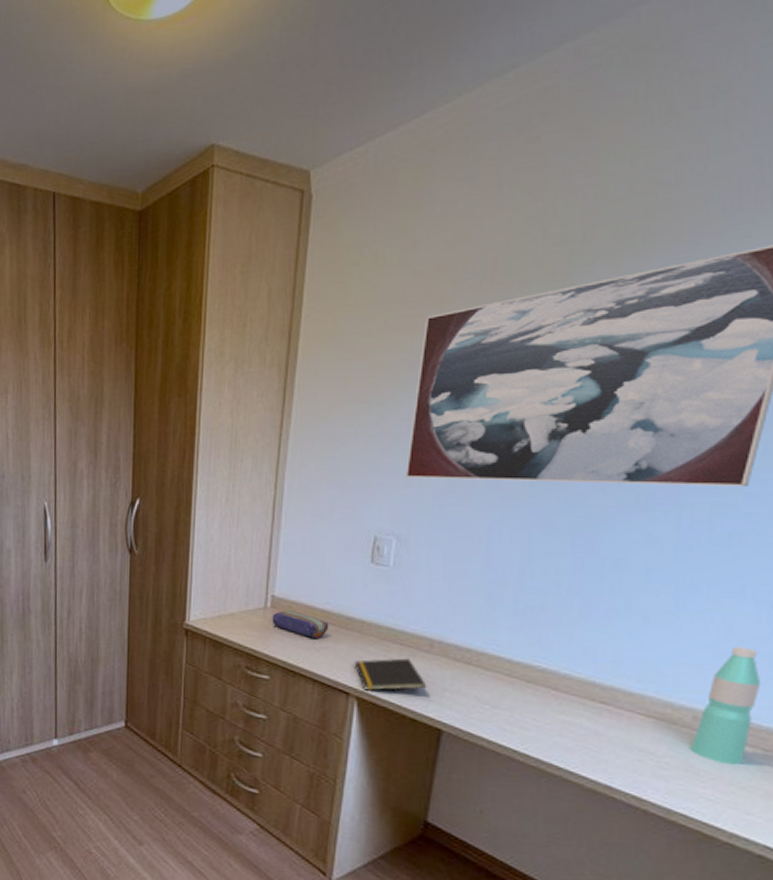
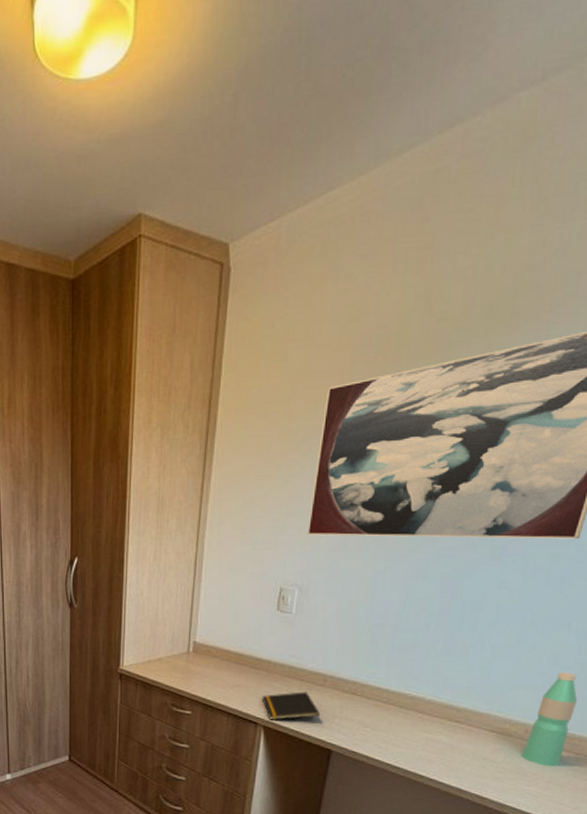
pencil case: present [272,609,329,640] -> none [193,653,242,678]

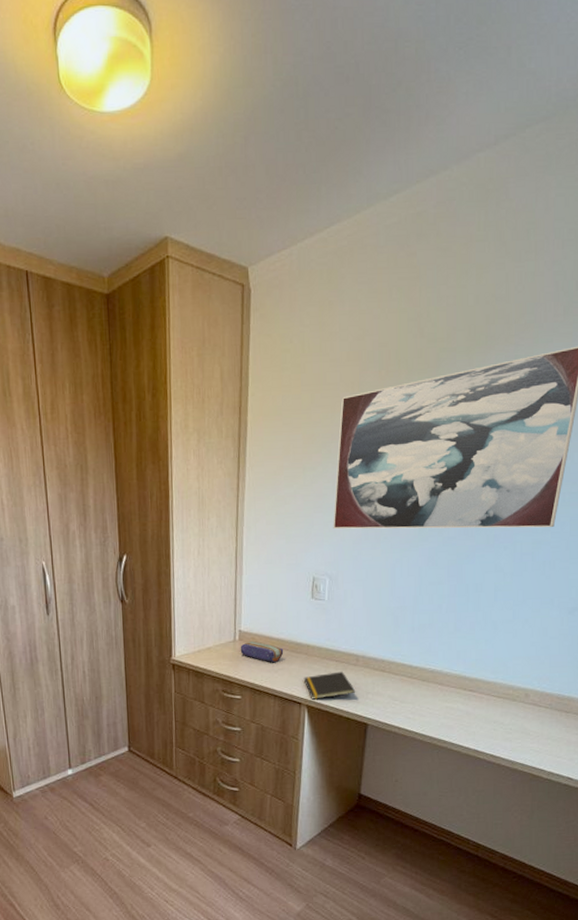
pencil case: none [193,653,242,678] -> present [240,640,284,663]
water bottle: present [520,672,578,767] -> none [523,642,564,725]

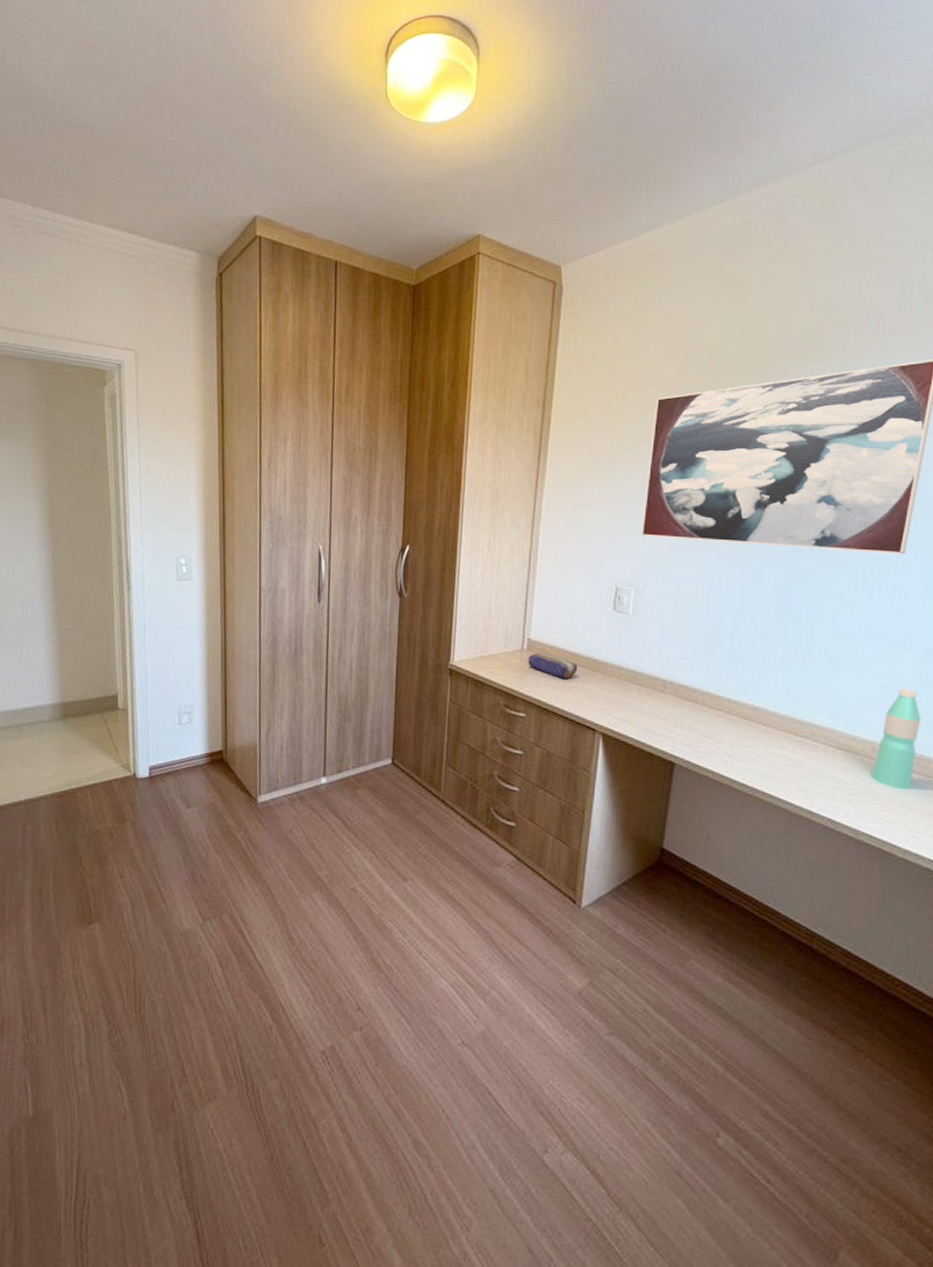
notepad: present [303,671,356,700] -> none [599,697,662,727]
water bottle: none [523,642,564,725] -> present [870,688,922,790]

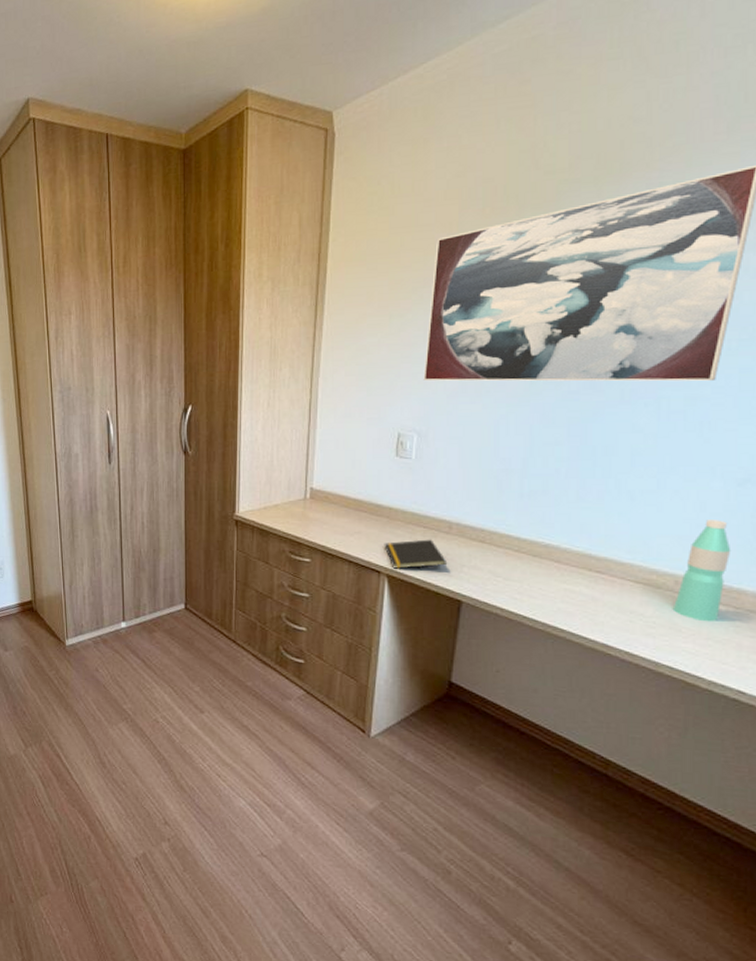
pencil case: present [528,651,578,680] -> none [311,500,361,525]
notepad: none [599,697,662,727] -> present [384,539,448,569]

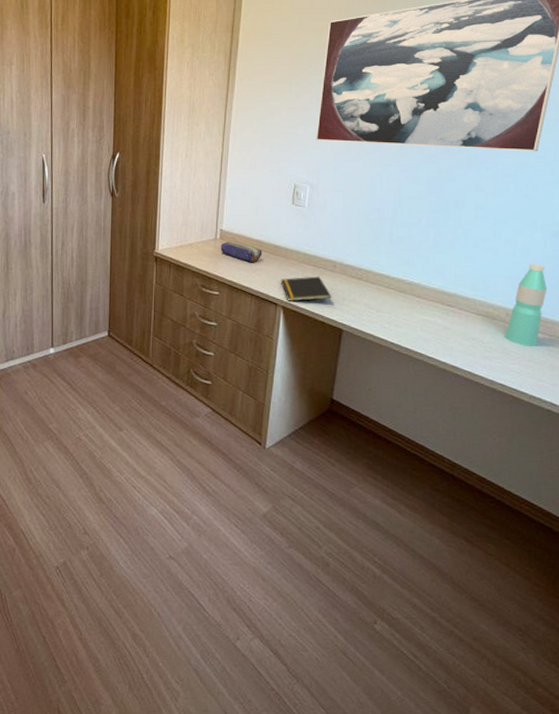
pencil case: none [311,500,361,525] -> present [220,240,263,263]

